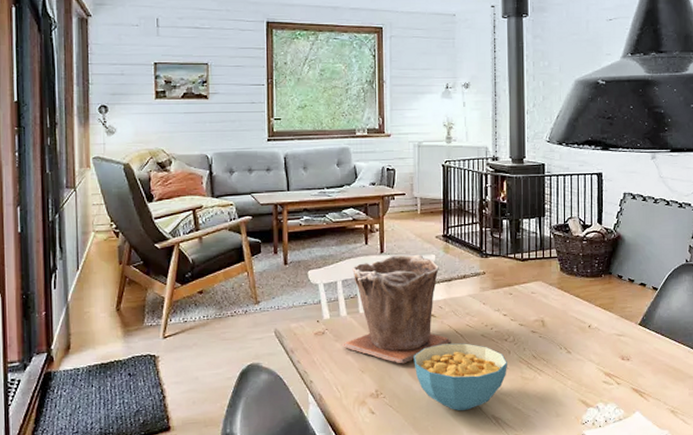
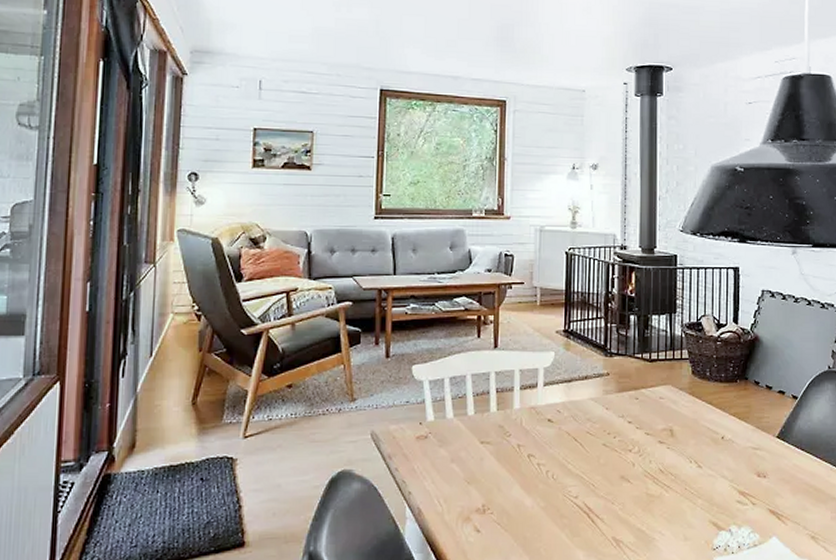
plant pot: present [343,254,451,364] -> none [447,350,569,475]
cereal bowl: present [413,343,507,411] -> none [526,453,631,532]

